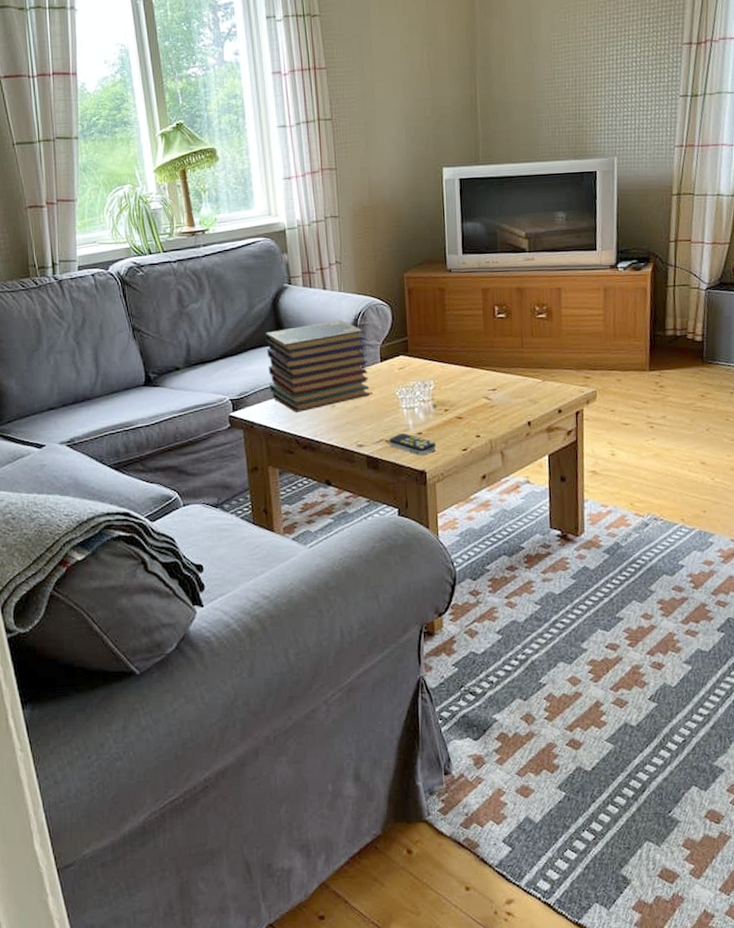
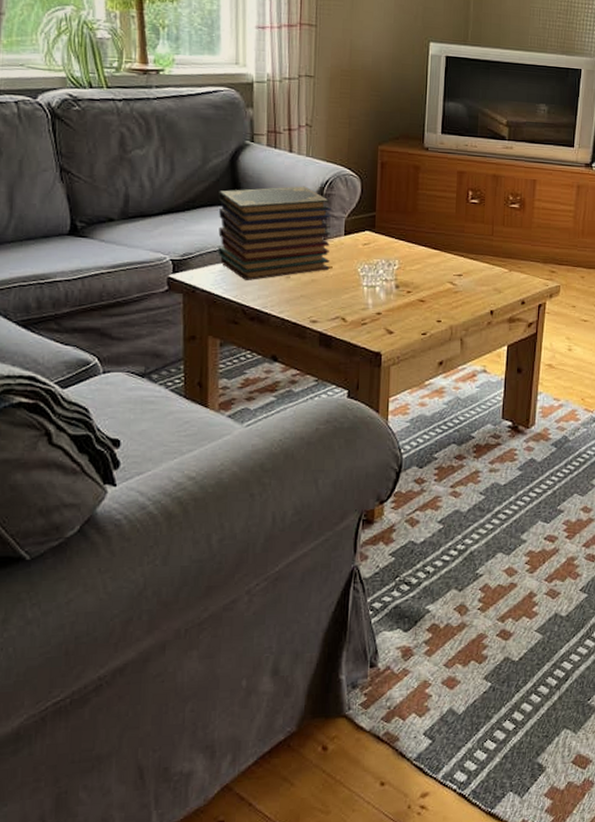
remote control: present [388,434,437,456] -> none [345,312,395,337]

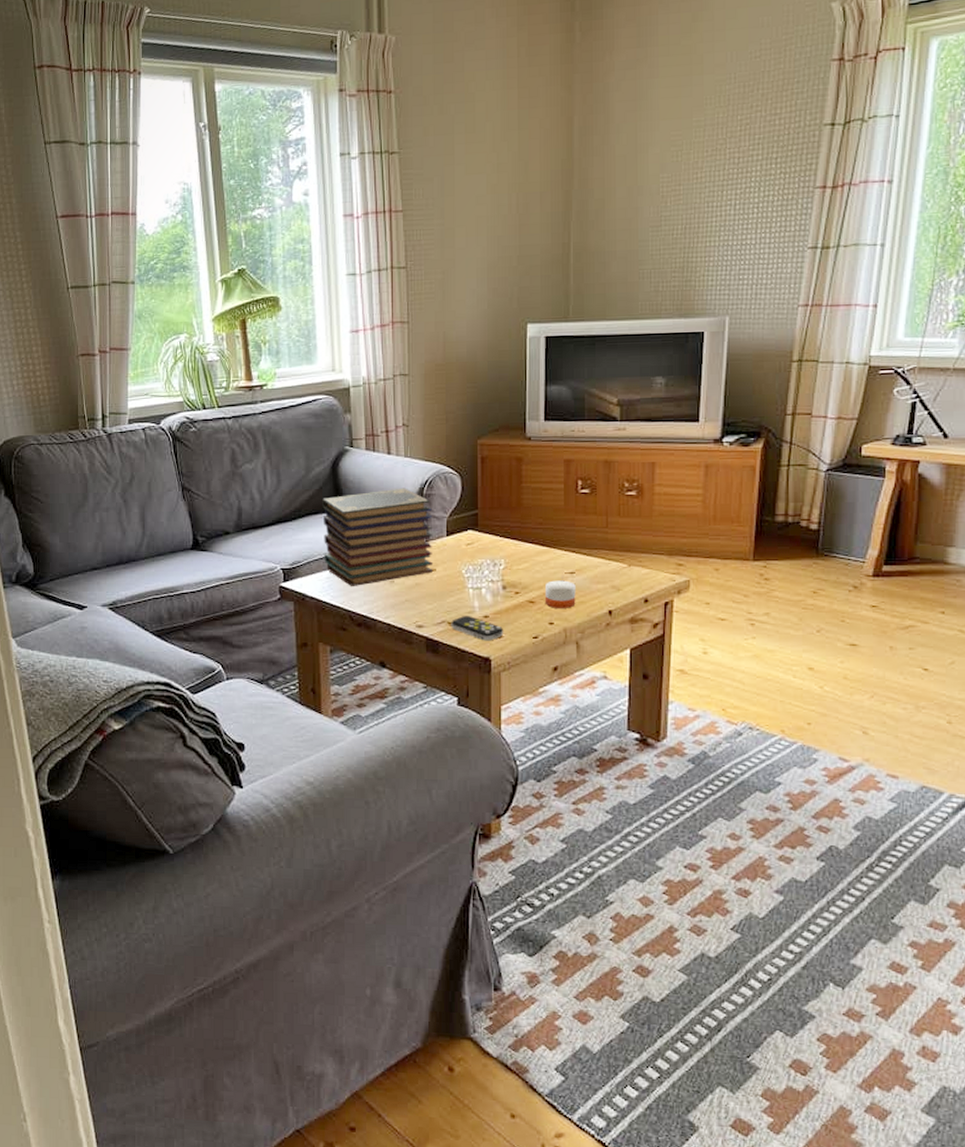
remote control: none [345,312,395,337] -> present [451,616,504,641]
candle: none [434,279,462,308] -> present [544,578,576,608]

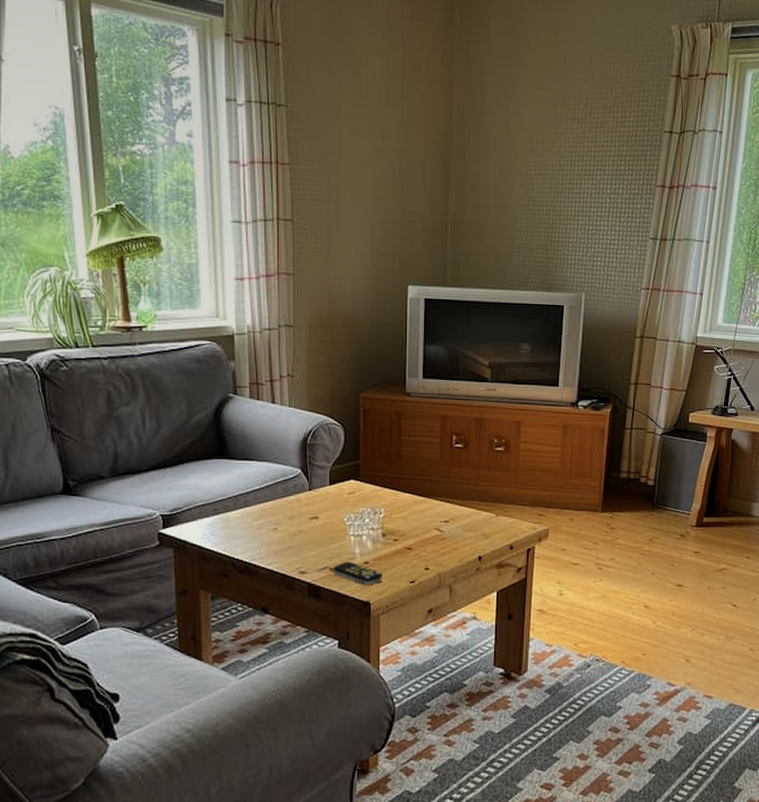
book stack: present [322,488,434,586] -> none [204,437,316,533]
candle: present [544,578,576,608] -> none [421,526,449,554]

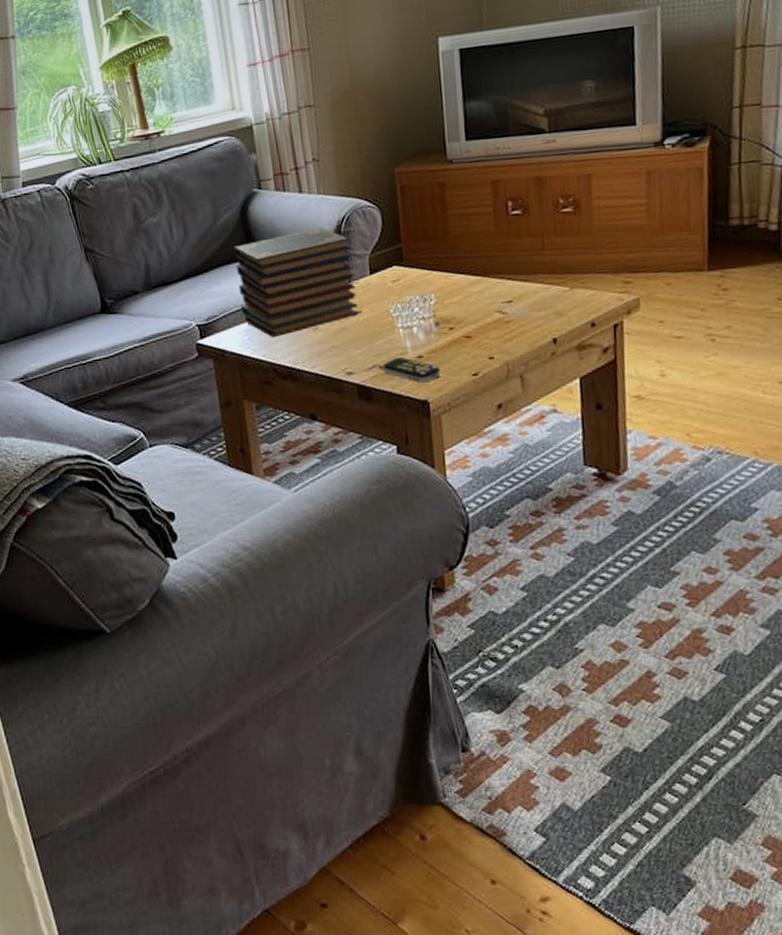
book stack: none [204,437,316,533] -> present [233,227,359,337]

